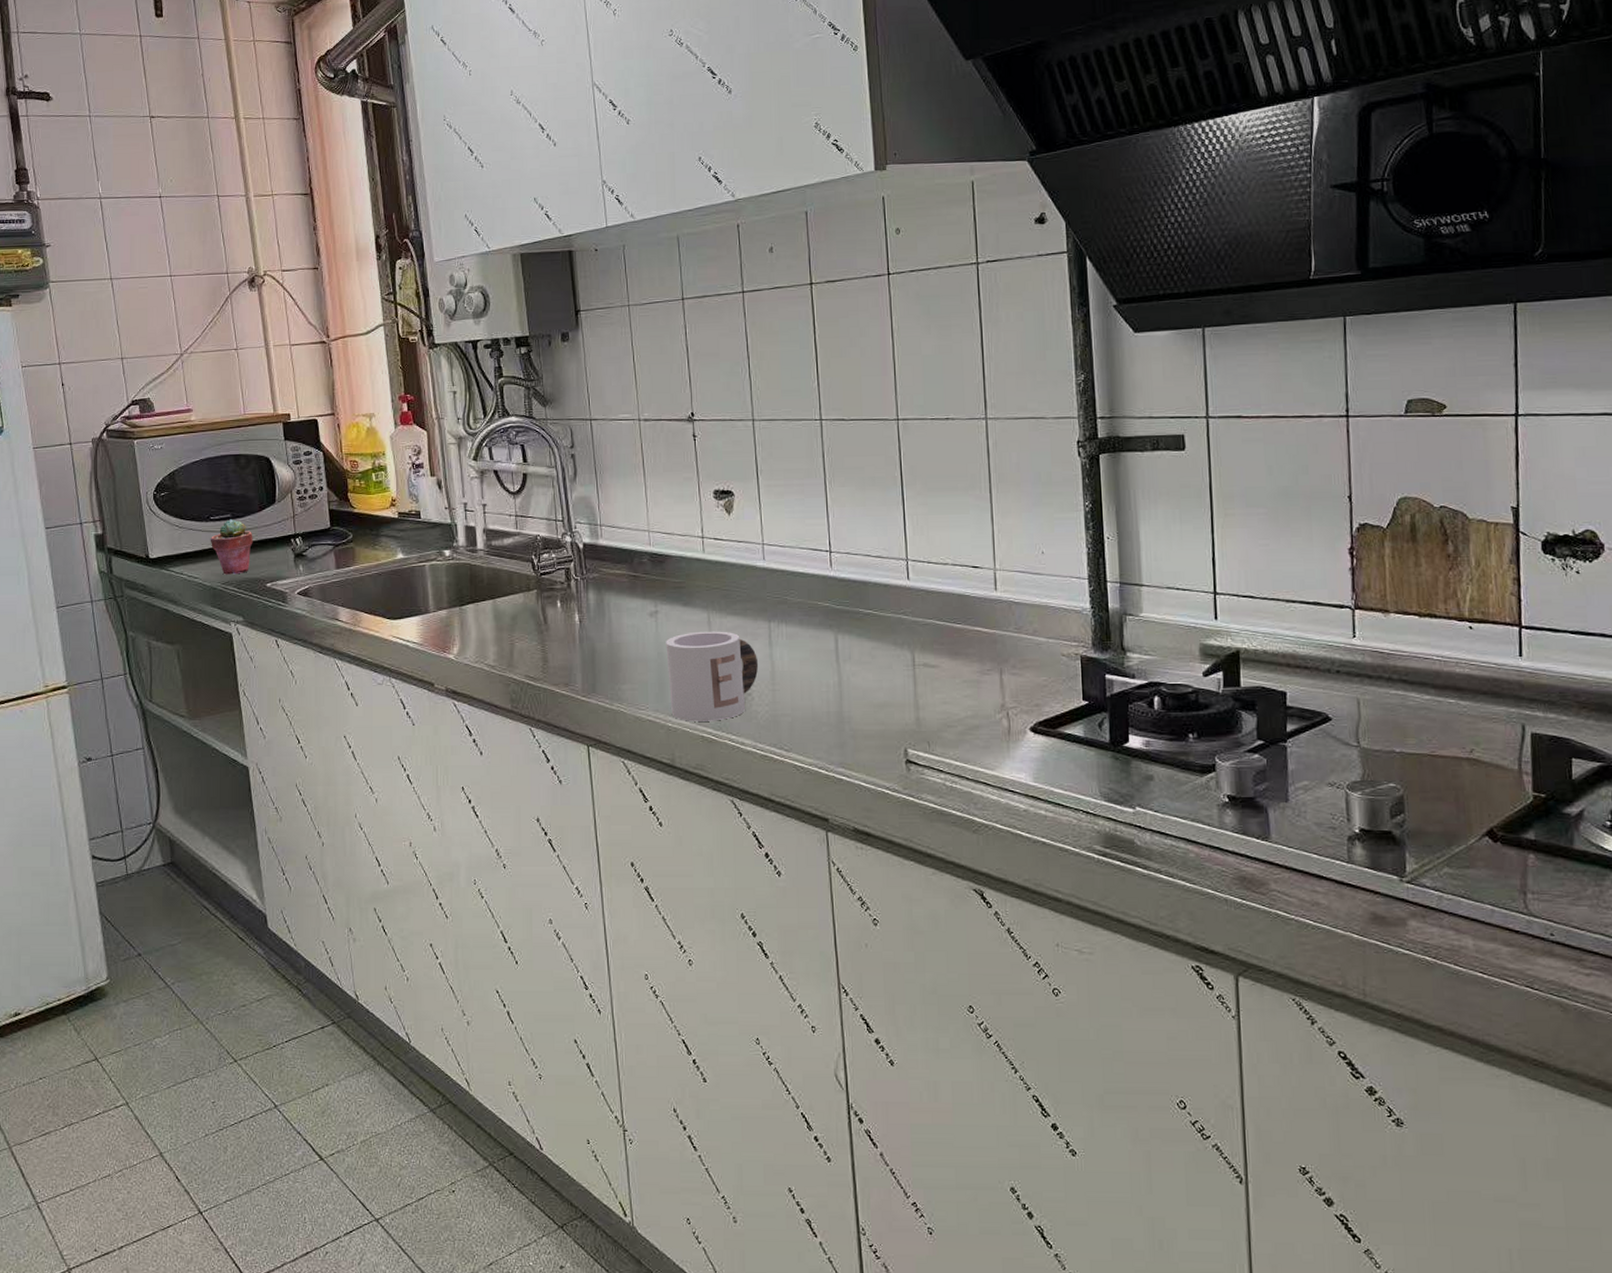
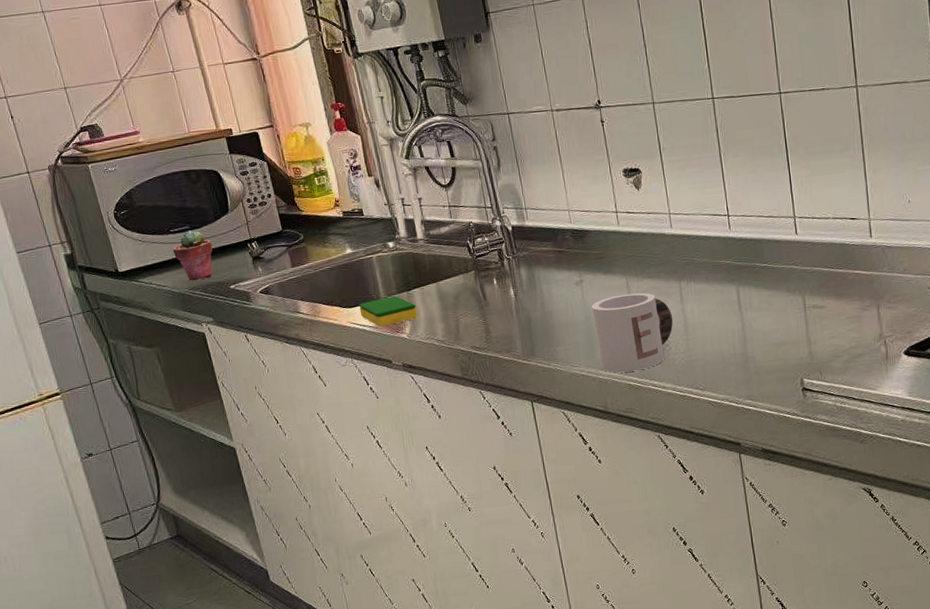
dish sponge: none [404,610,469,645] -> present [359,295,418,327]

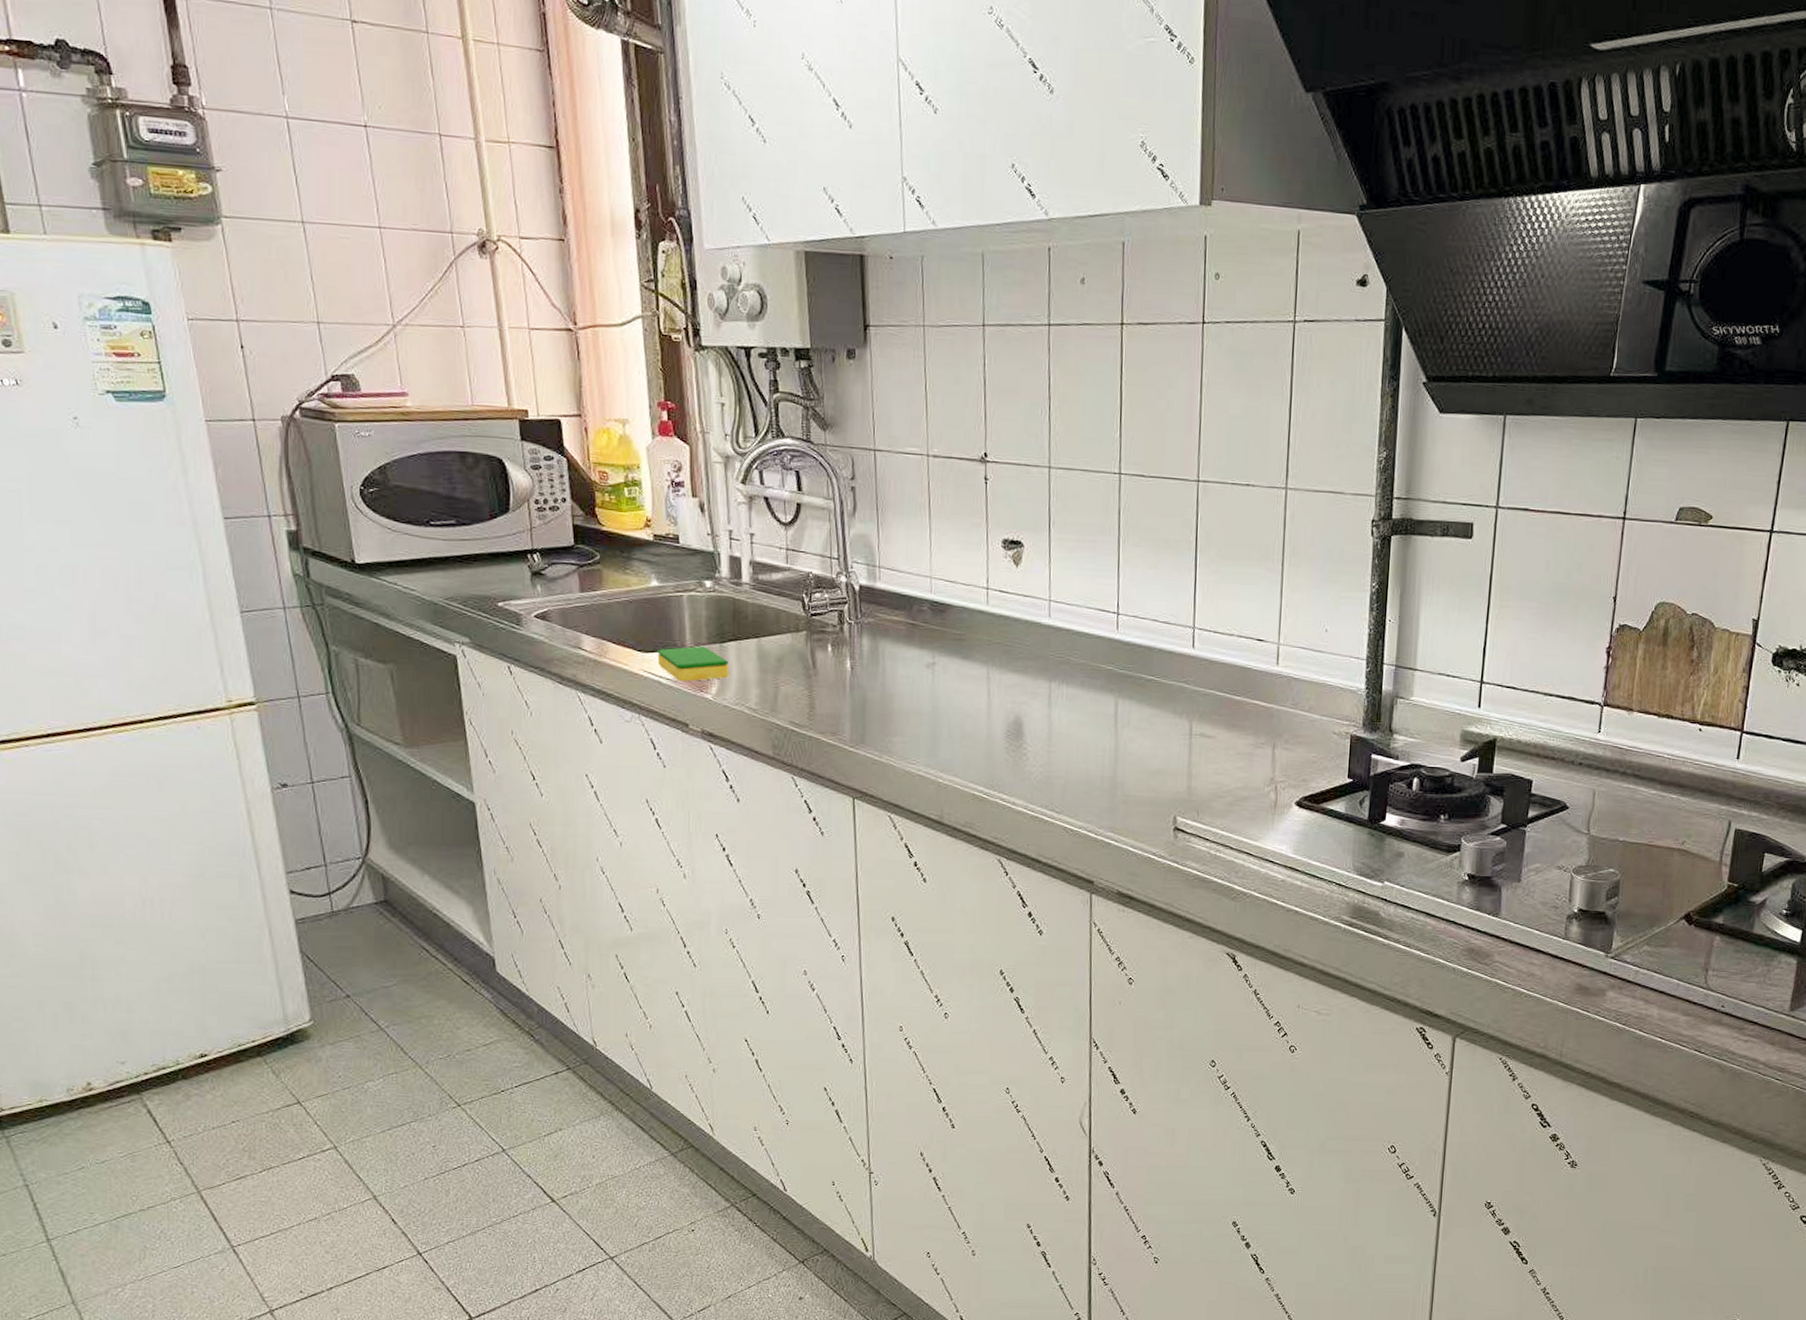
potted succulent: present [172,230,213,281] -> none [430,526,482,590]
mug: present [591,292,673,373] -> none [941,687,1036,780]

